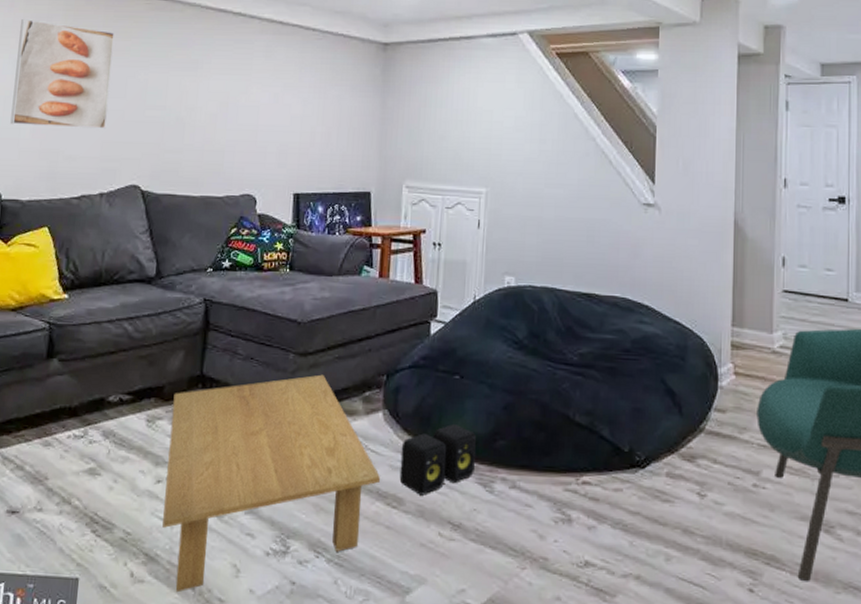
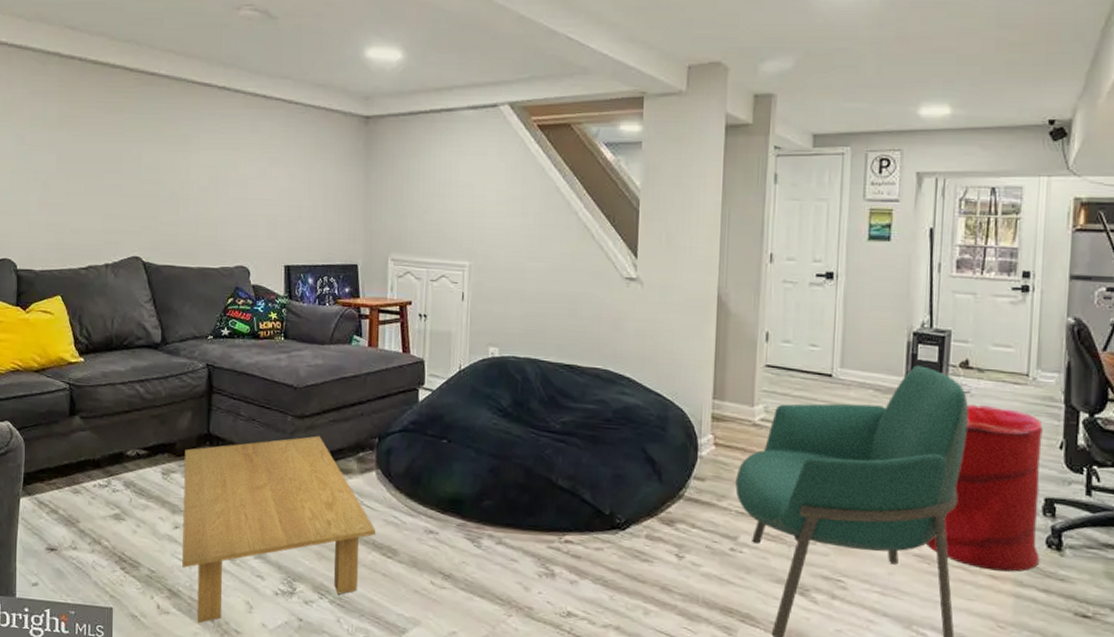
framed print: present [10,18,115,129] -> none [18,94,107,203]
speaker: present [399,423,476,496] -> none [393,483,464,548]

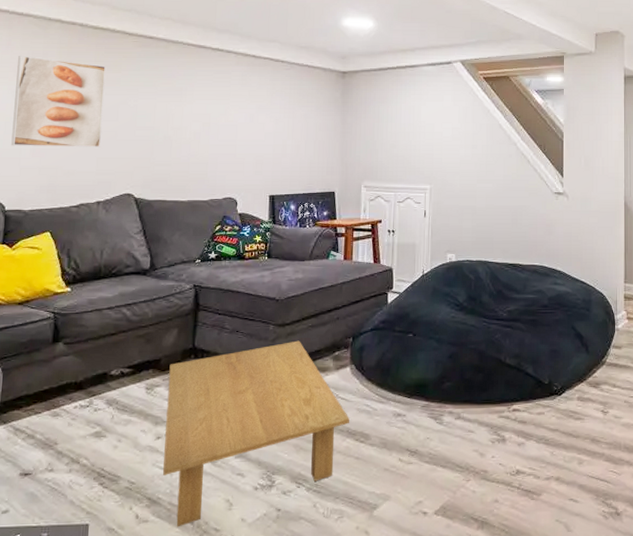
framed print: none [18,94,107,203] -> present [11,55,106,147]

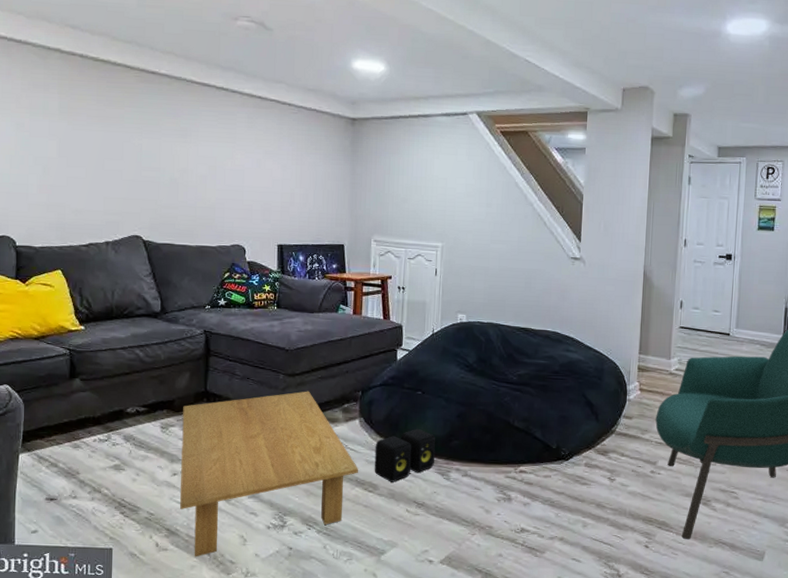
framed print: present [11,55,106,147] -> none [18,85,108,187]
speaker: none [365,372,427,431] -> present [374,428,435,482]

